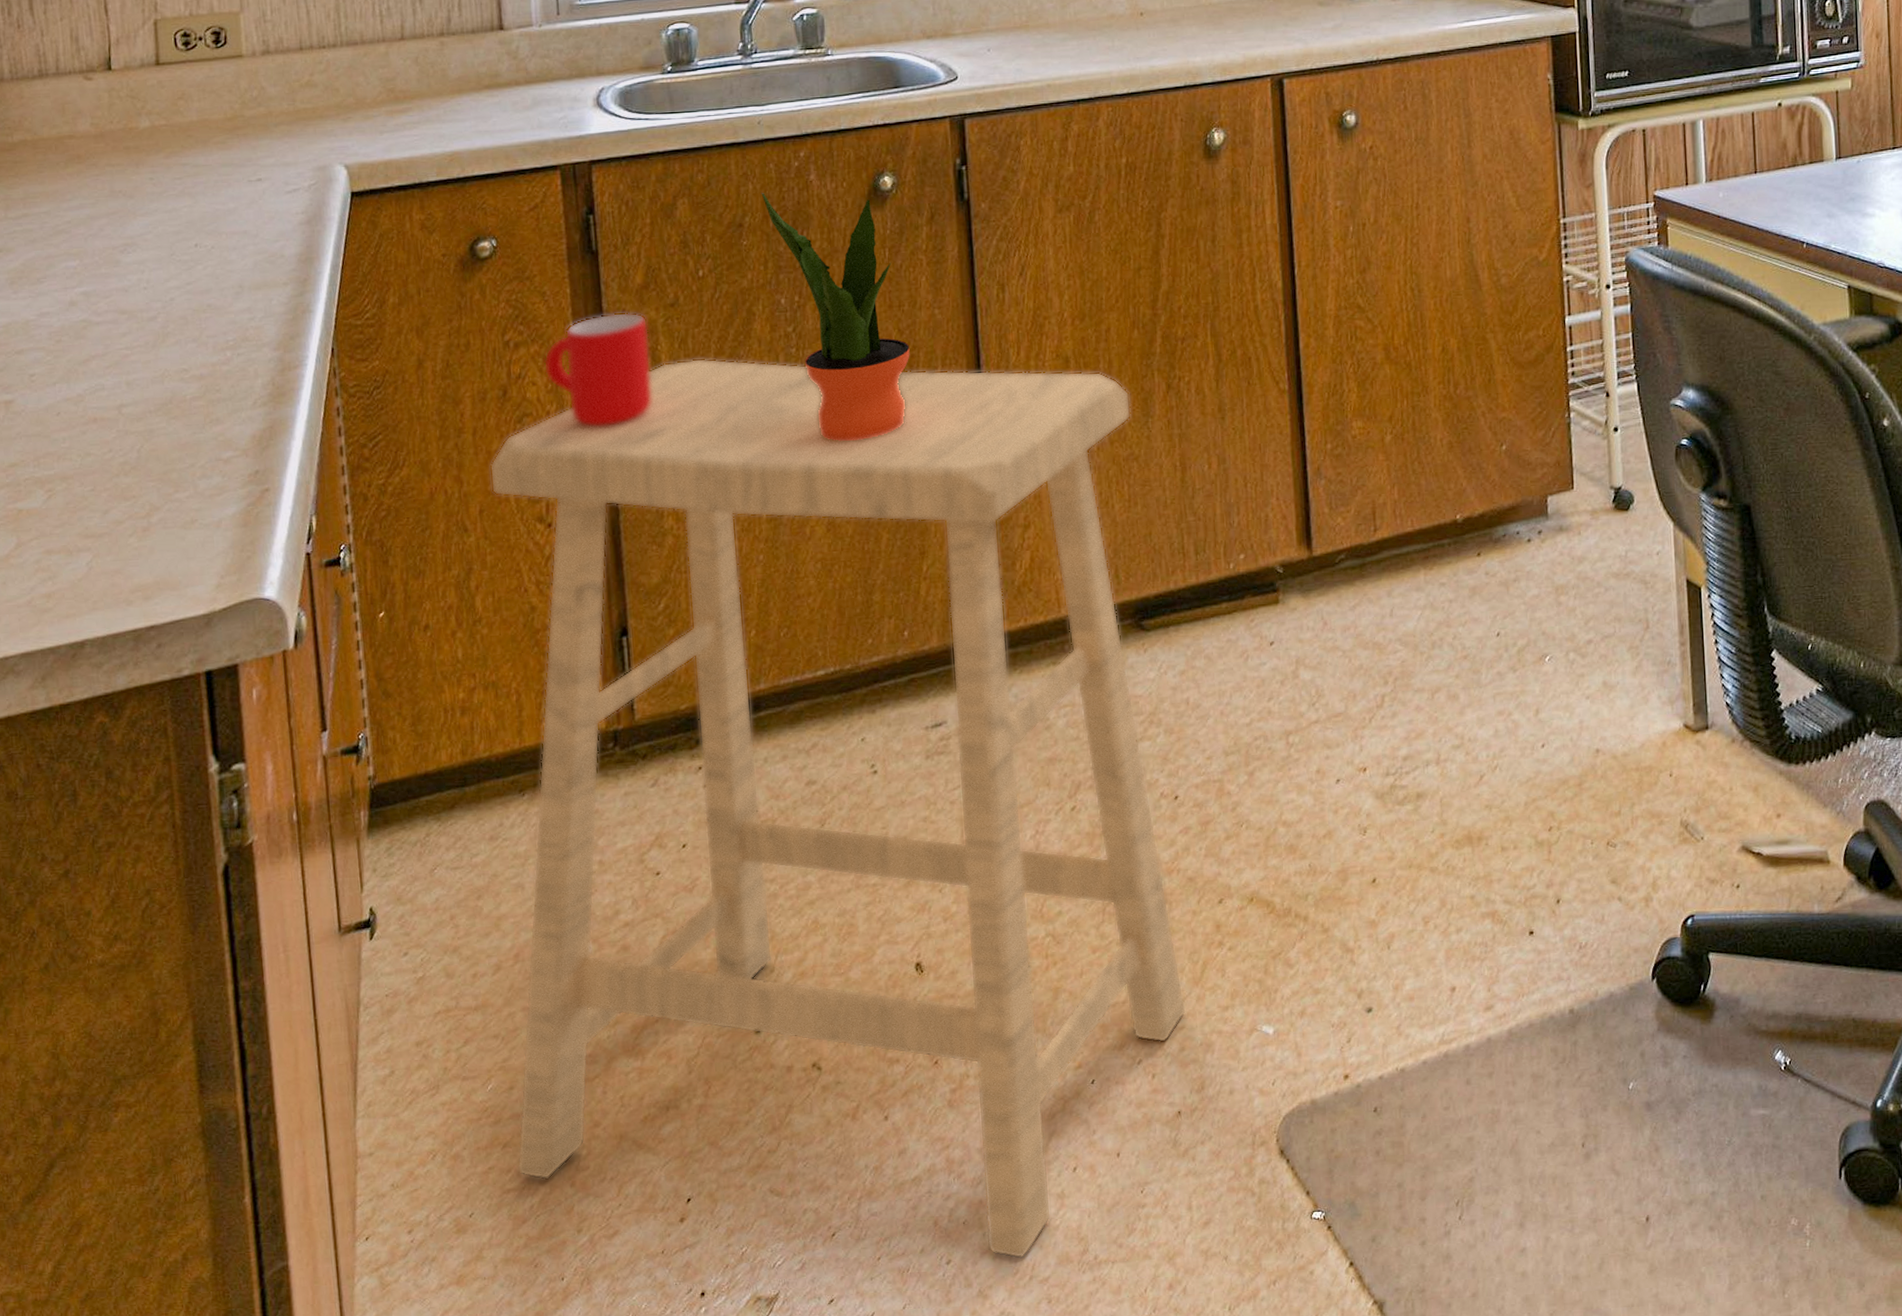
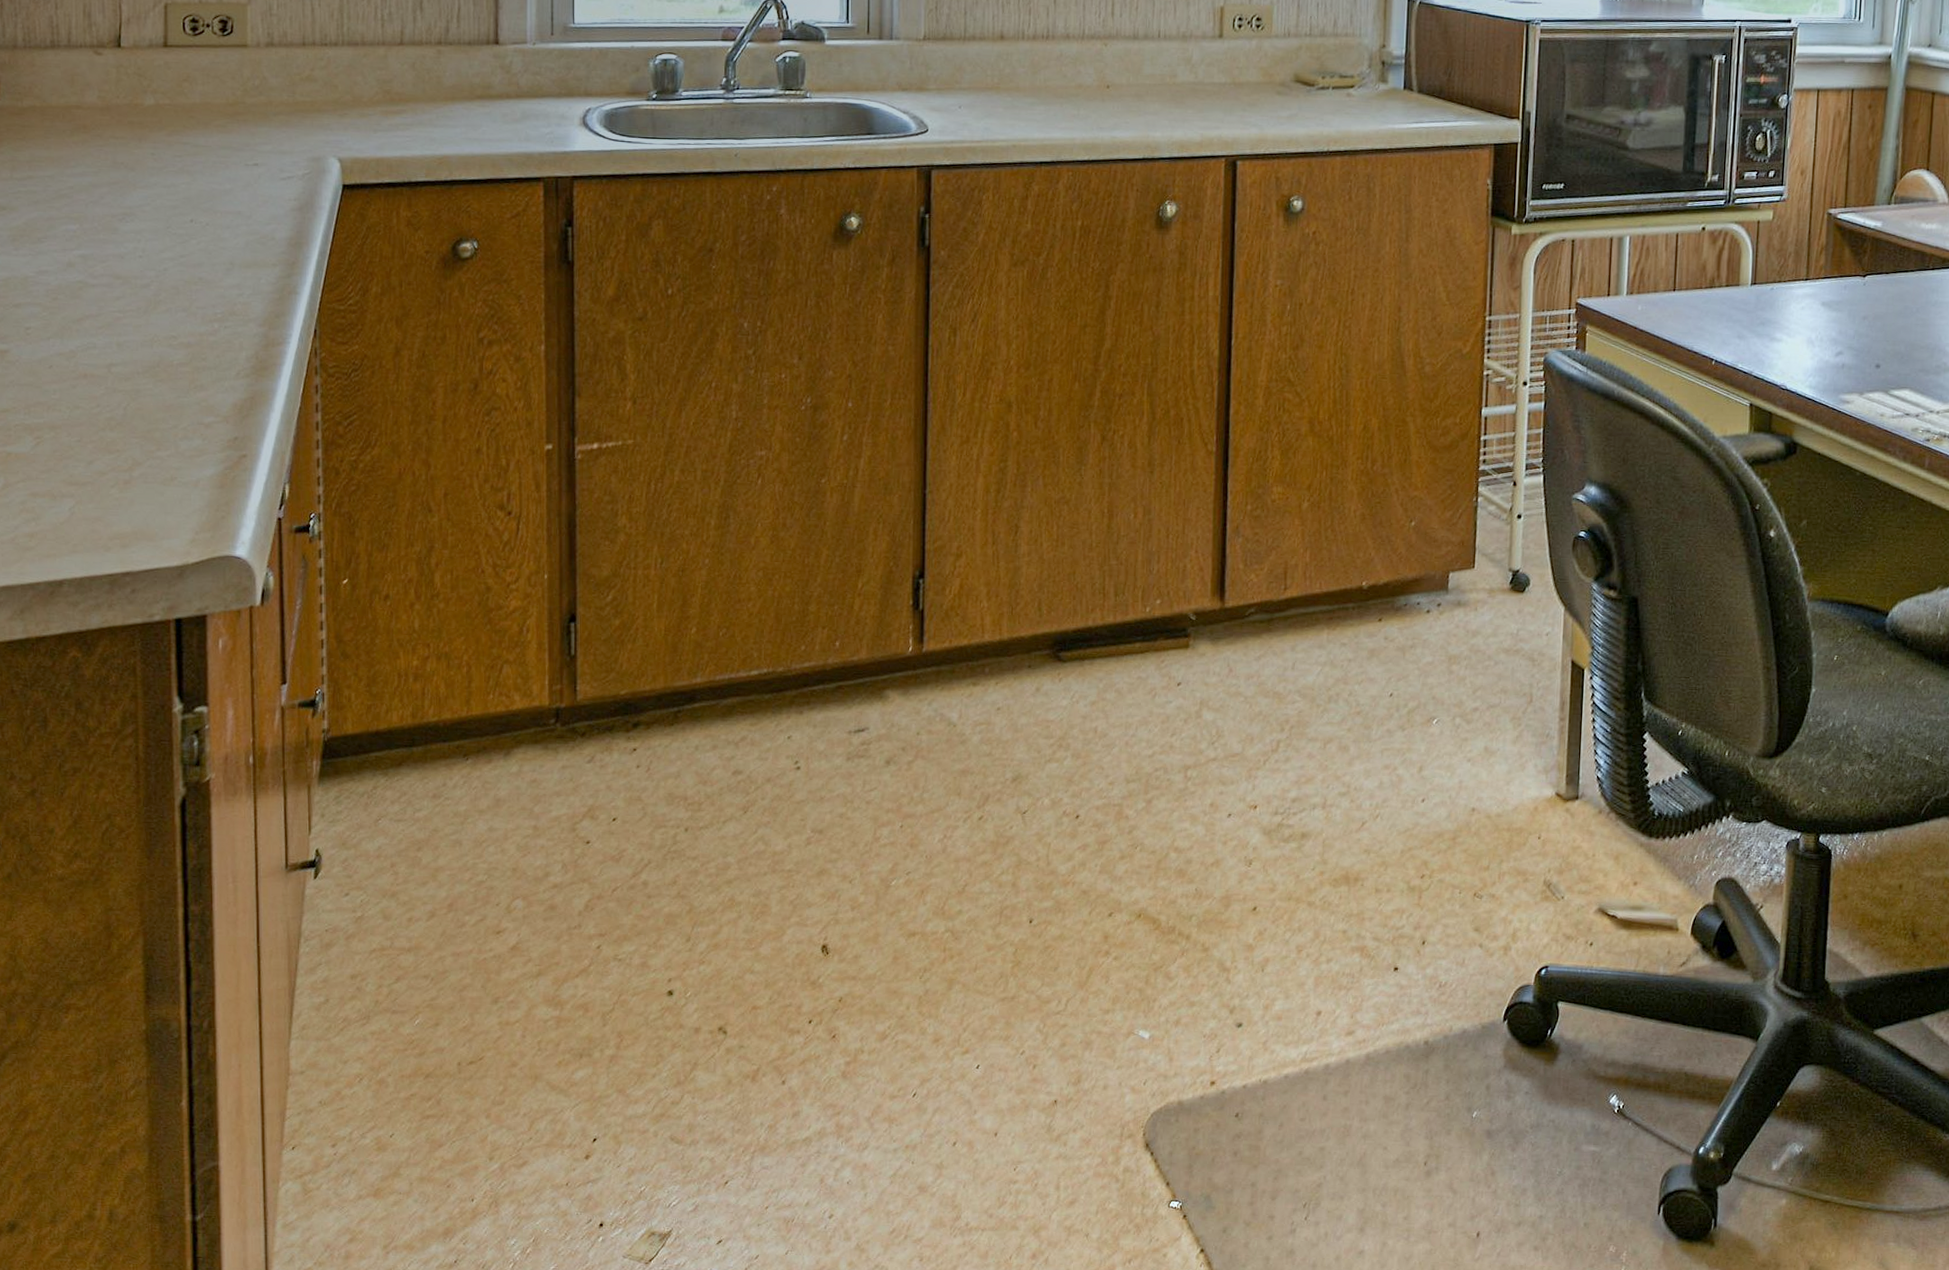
stool: present [489,358,1187,1259] -> none [437,370,1071,1219]
mug: present [543,312,652,426] -> none [514,321,617,425]
potted plant: present [761,192,910,441] -> none [733,221,862,461]

